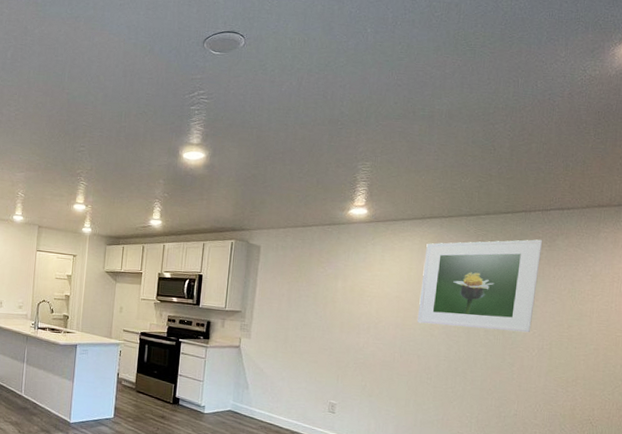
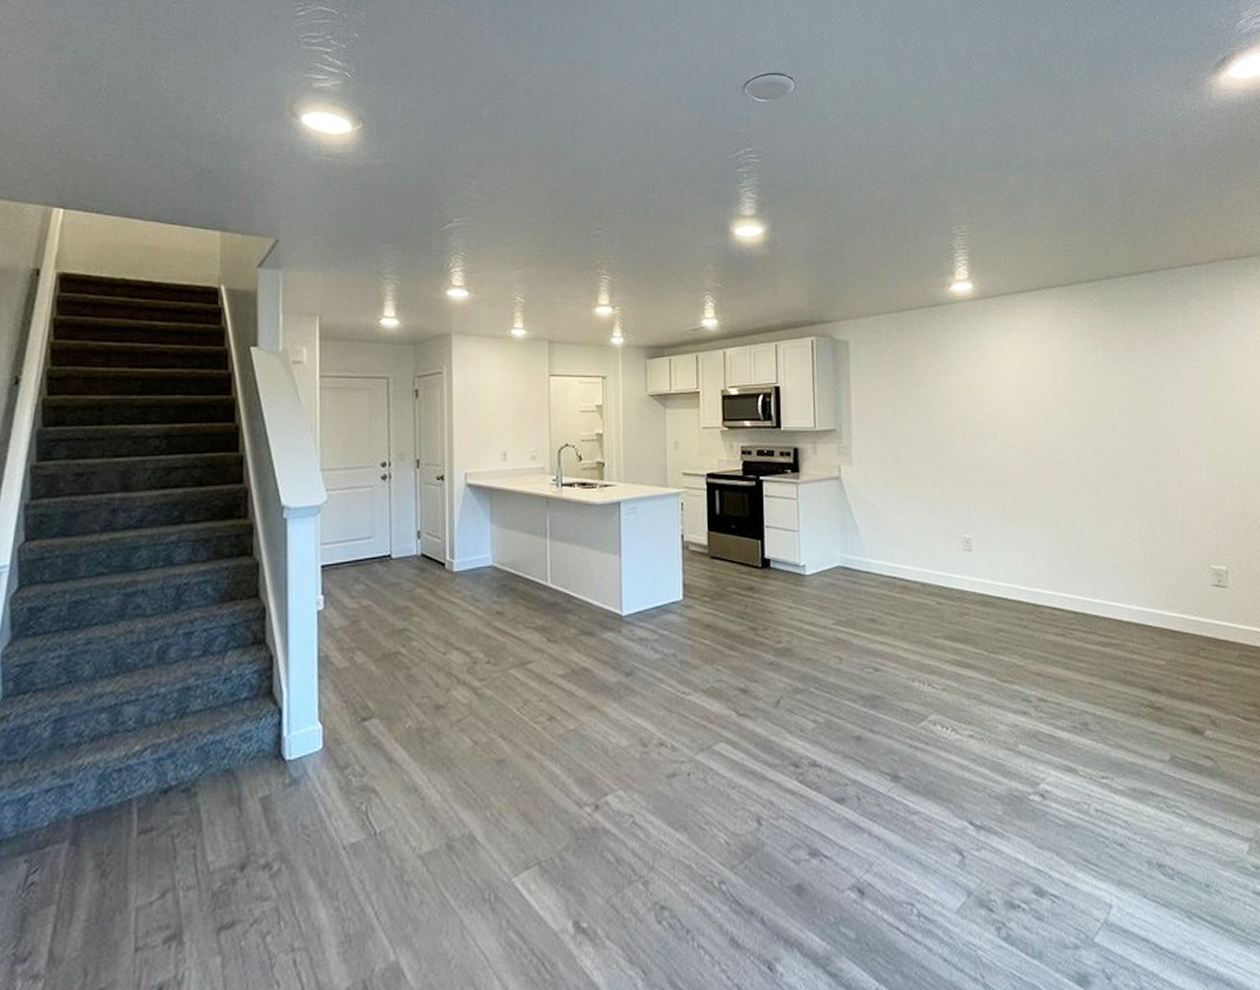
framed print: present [417,239,543,333] -> none [1047,304,1181,420]

